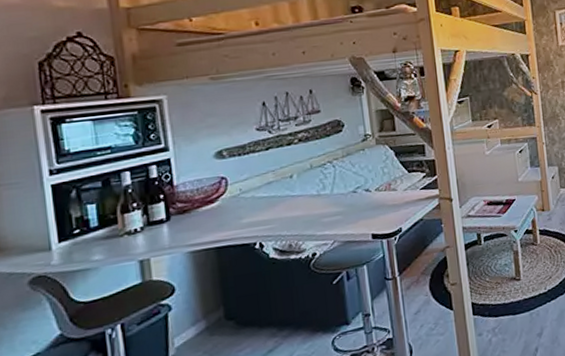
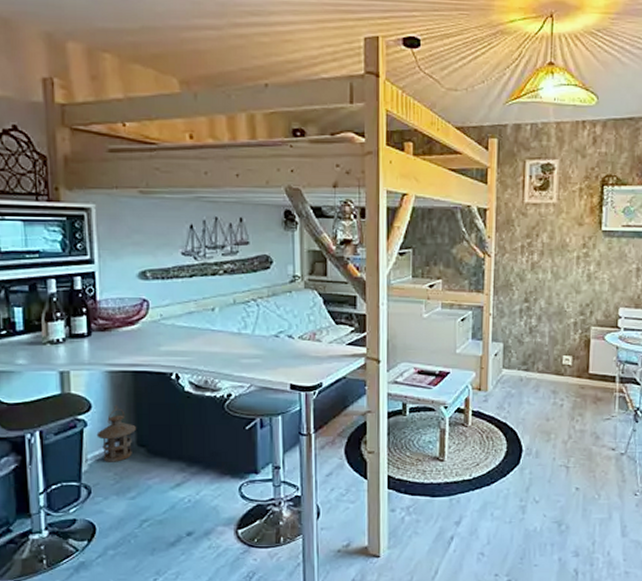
lantern: none [182,283,223,343] -> present [96,405,136,462]

